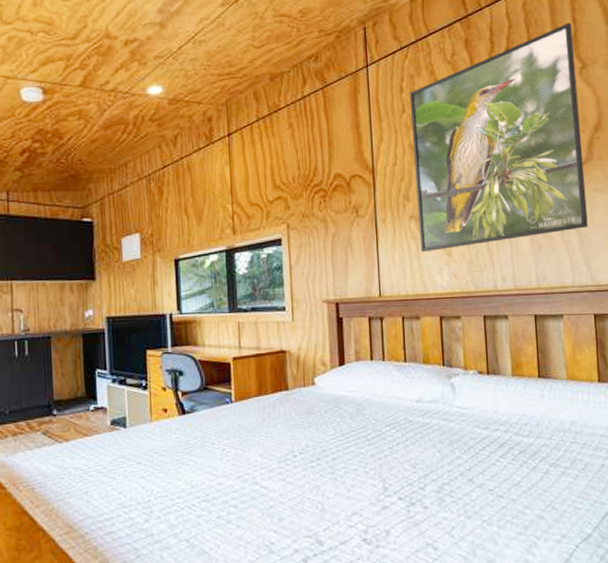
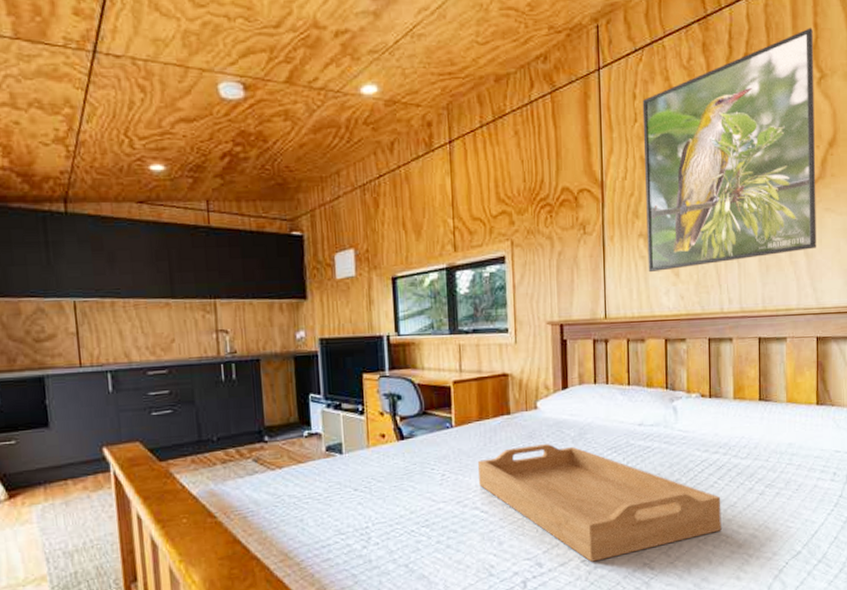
serving tray: none [258,420,506,541] -> present [478,444,722,562]

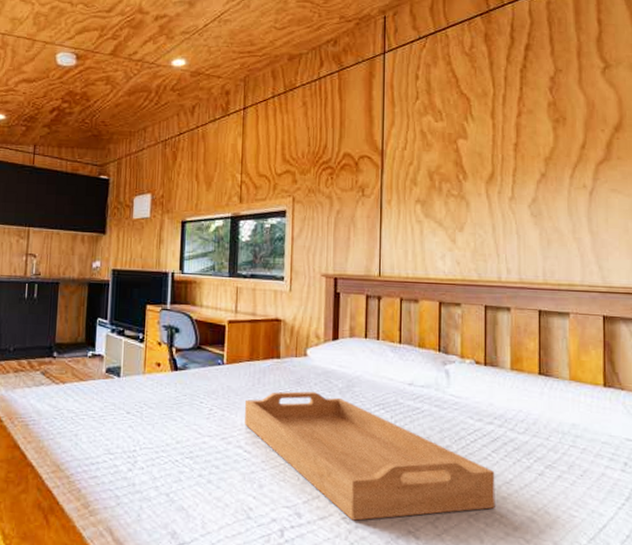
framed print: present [642,28,816,273] -> none [424,23,602,237]

